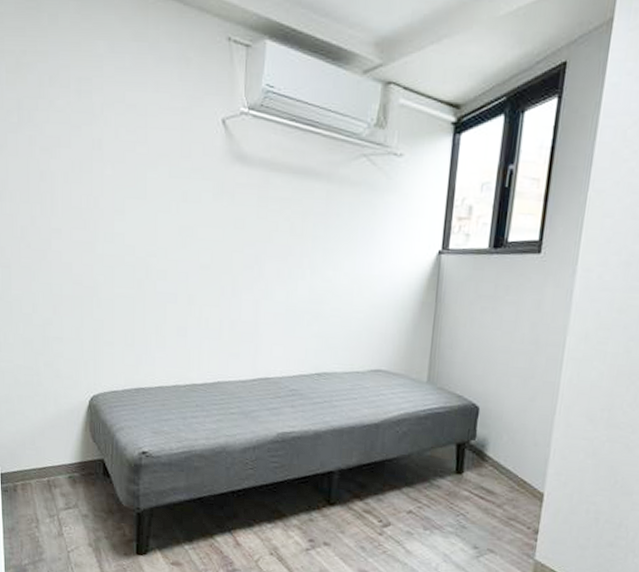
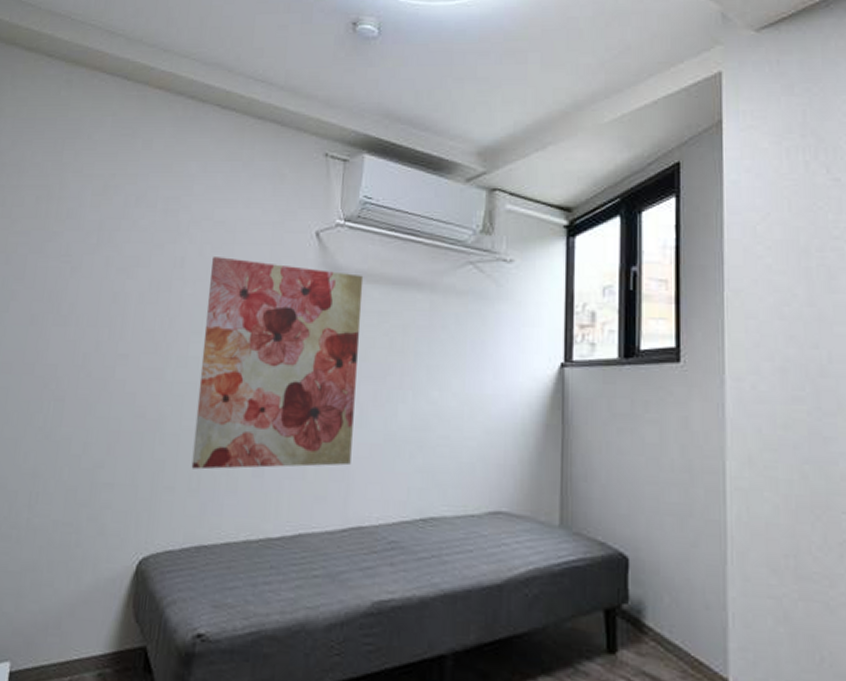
wall art: none [126,140,267,330] -> present [191,257,364,470]

